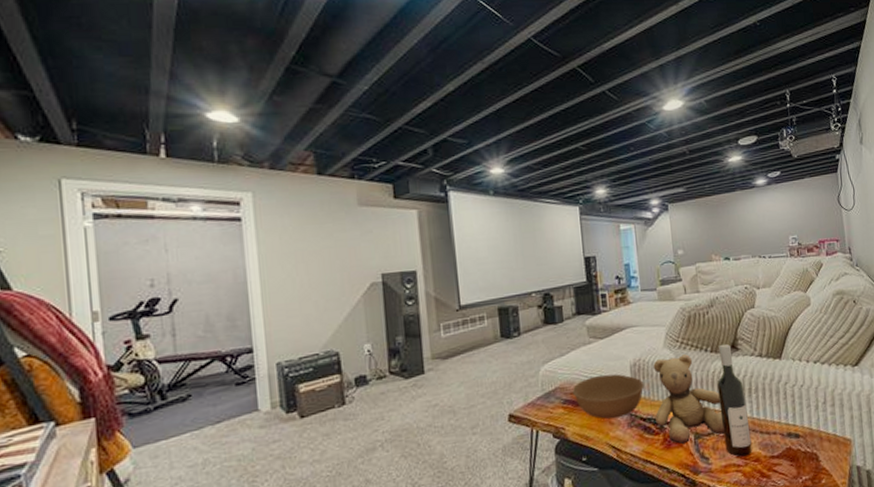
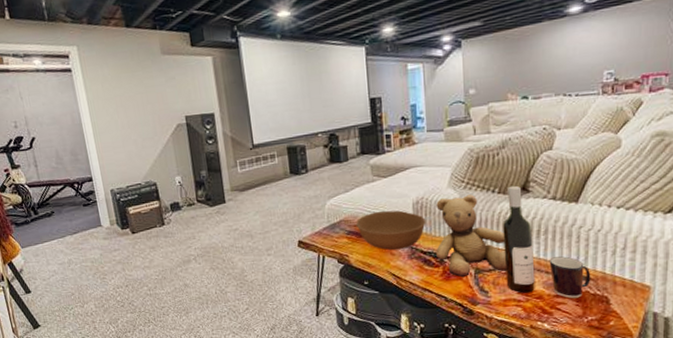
mug: none [762,414,801,459] -> present [549,256,591,299]

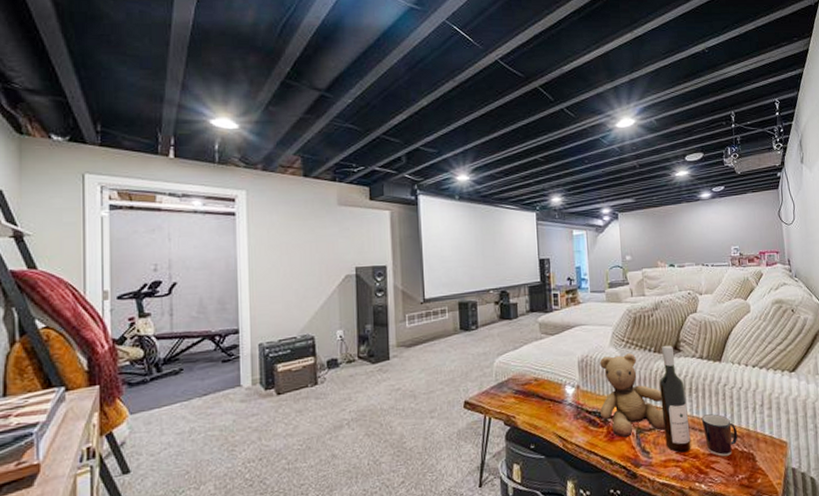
bowl: present [355,210,426,251] -> none [523,368,591,411]

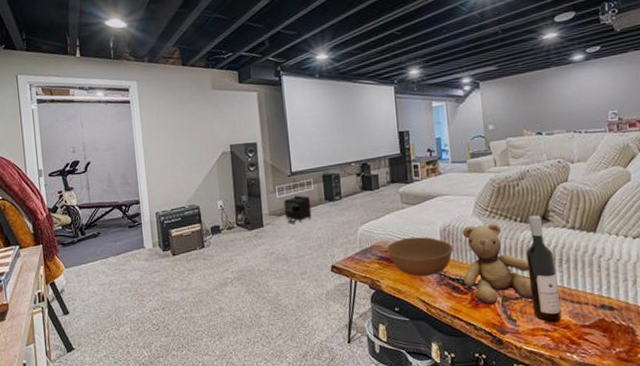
subwoofer: none [414,324,445,356] -> present [283,195,312,224]
bowl: none [523,368,591,411] -> present [386,237,454,277]
mug: present [701,414,738,457] -> none [573,285,615,329]

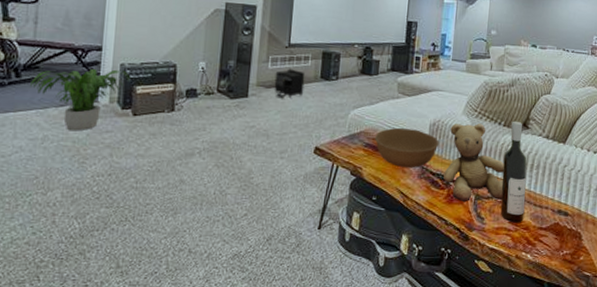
potted plant: none [93,217,166,275] -> present [30,69,131,131]

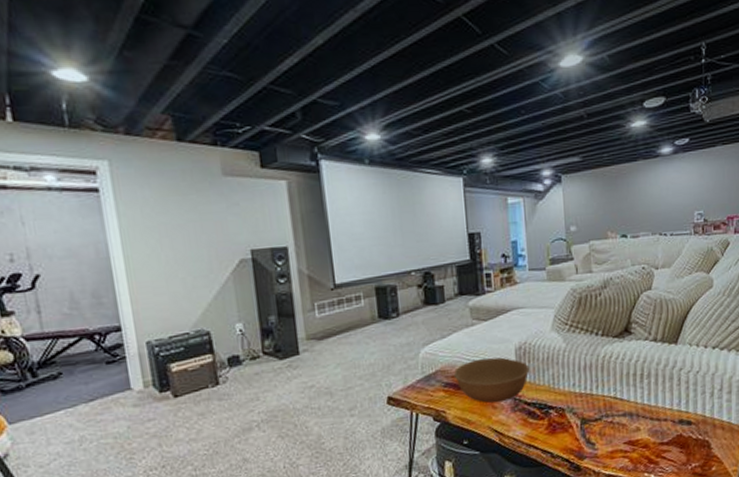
potted plant: present [30,69,131,131] -> none [50,348,162,427]
subwoofer: present [274,68,305,99] -> none [325,313,363,350]
teddy bear: present [443,124,505,201] -> none [540,338,613,429]
bottle: present [500,121,527,223] -> none [607,327,641,443]

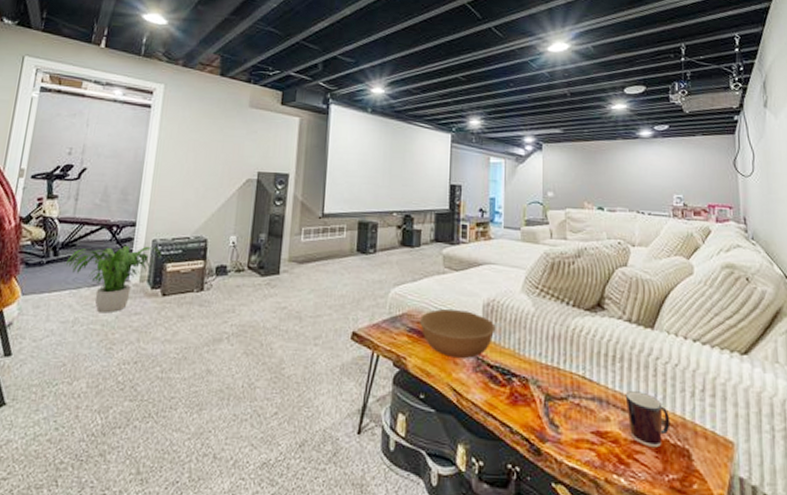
potted plant: none [50,348,162,427] -> present [66,246,162,314]
mug: none [653,400,693,446] -> present [625,391,671,448]

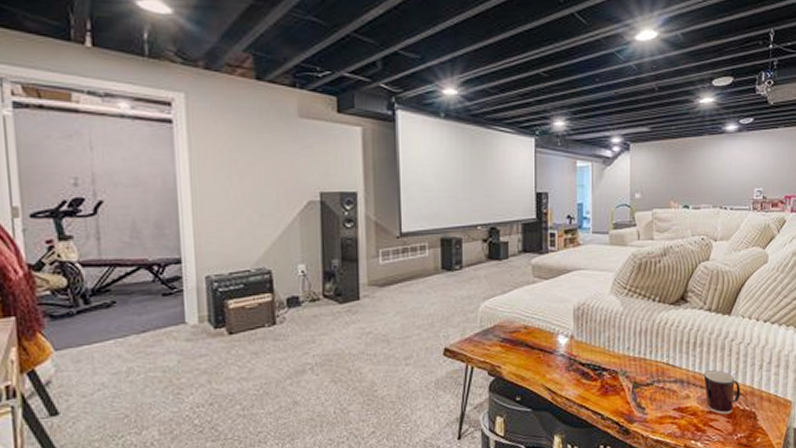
potted plant: present [66,246,162,314] -> none [103,283,221,360]
bowl: present [419,308,496,359] -> none [511,316,586,362]

